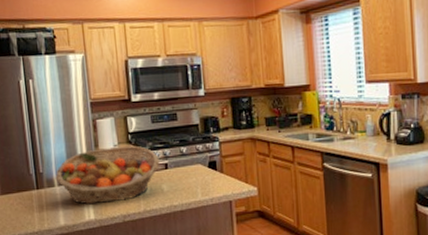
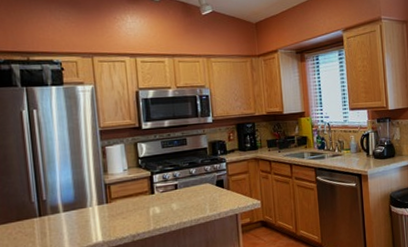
fruit basket: present [55,146,160,205] -> none [60,170,170,228]

